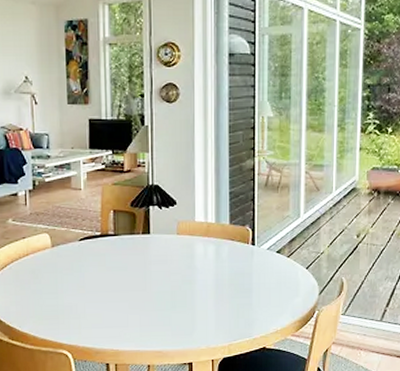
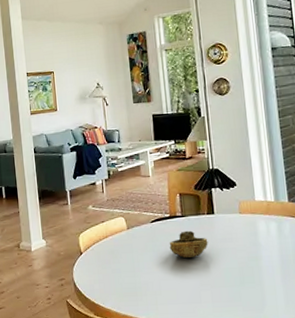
decorative bowl: none [98,250,141,281] -> present [169,230,208,259]

